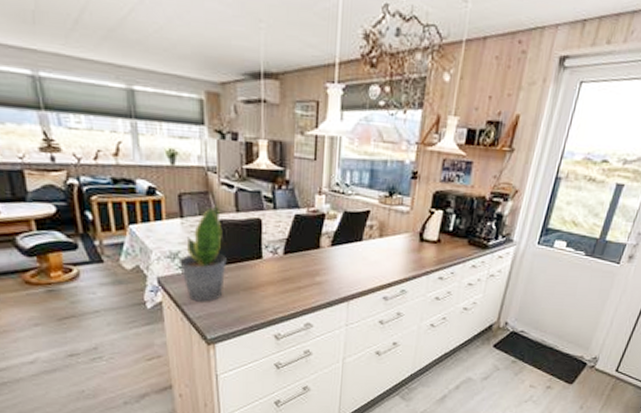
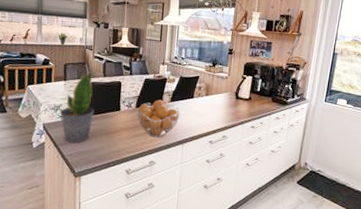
fruit basket: none [285,243,344,294] -> present [136,100,180,138]

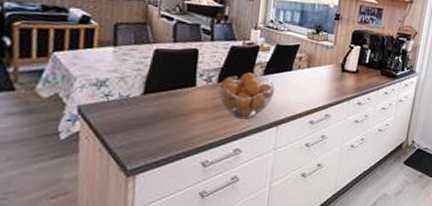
potted plant: present [59,71,94,143] -> none [104,34,159,131]

